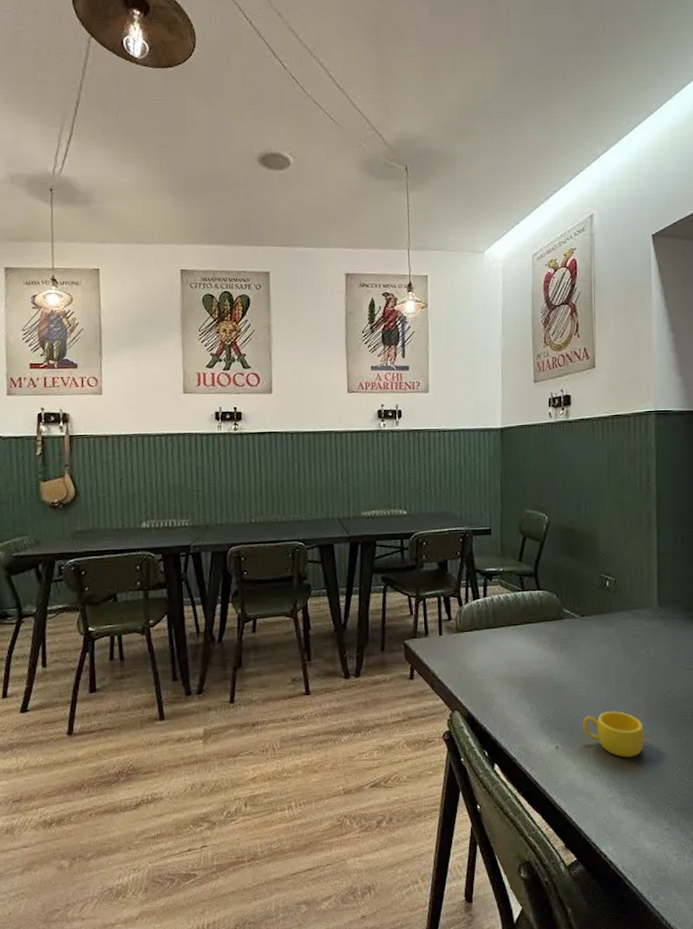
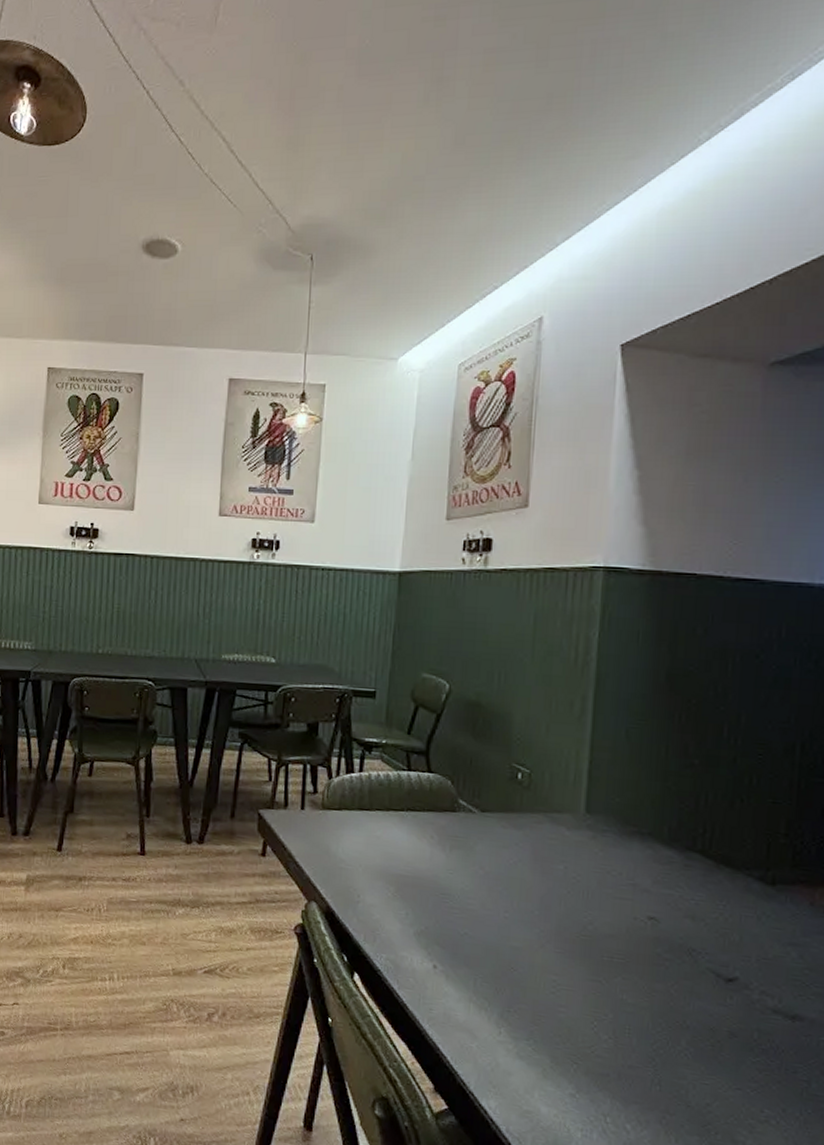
cup: present [583,711,645,757] -> none [471,933,553,996]

